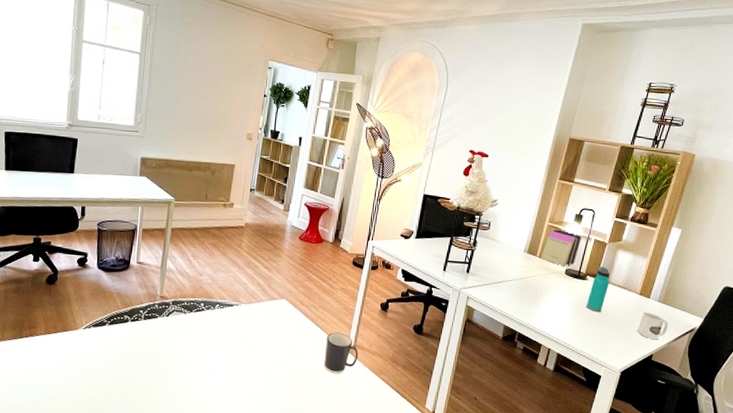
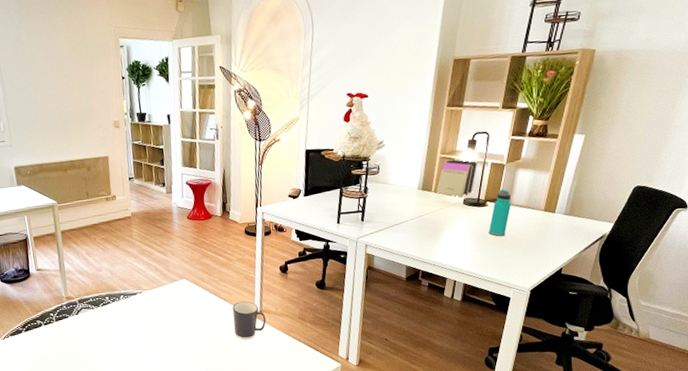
mug: present [637,312,669,340] -> none [544,227,577,254]

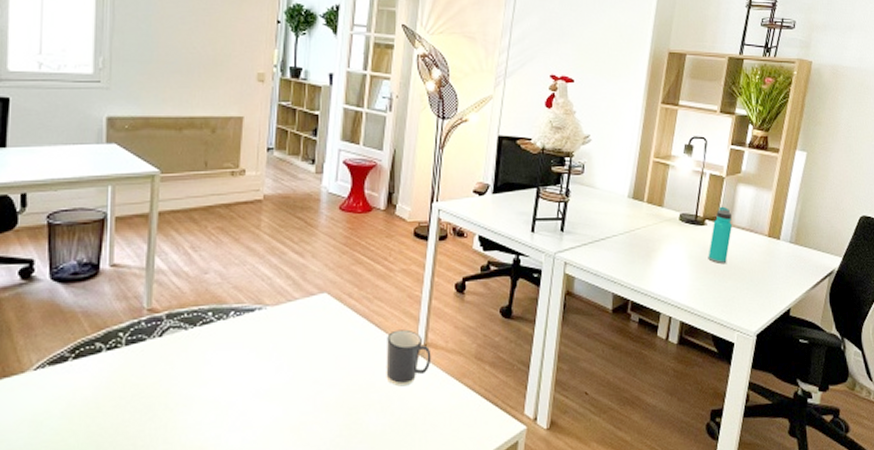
books: present [435,159,478,198] -> none [648,165,695,212]

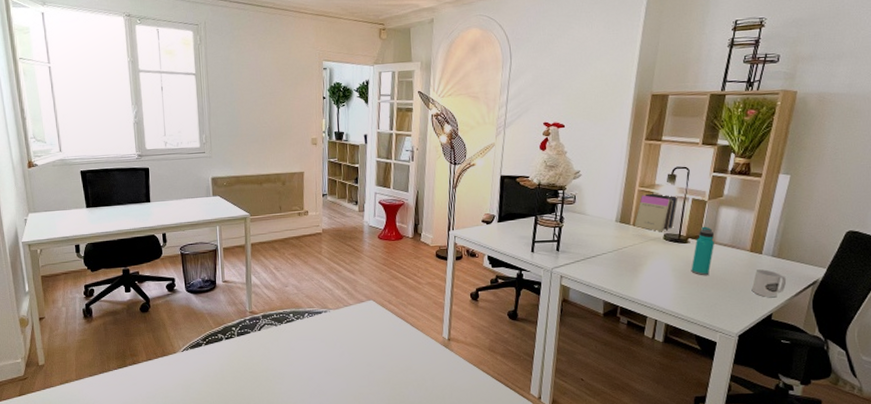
mug: present [386,329,432,387] -> none [419,328,454,370]
books: none [648,165,695,212] -> present [634,193,679,232]
mug: none [769,257,804,291] -> present [751,269,787,298]

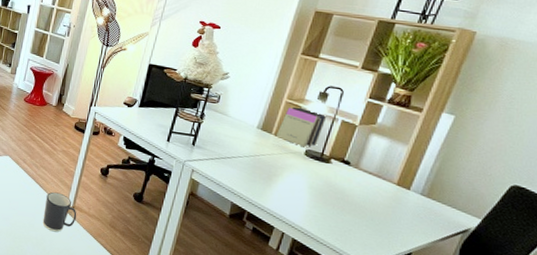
mug: none [419,328,454,370] -> present [42,192,77,232]
water bottle: present [691,226,714,276] -> none [329,150,359,200]
mug: present [751,269,787,298] -> none [392,205,434,238]

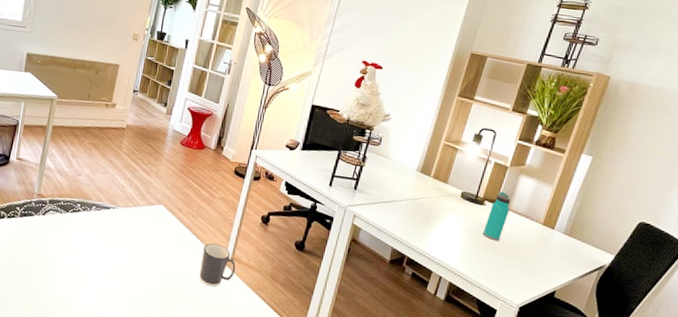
books: present [275,106,327,148] -> none [434,149,481,190]
water bottle: none [329,150,359,200] -> present [482,191,510,242]

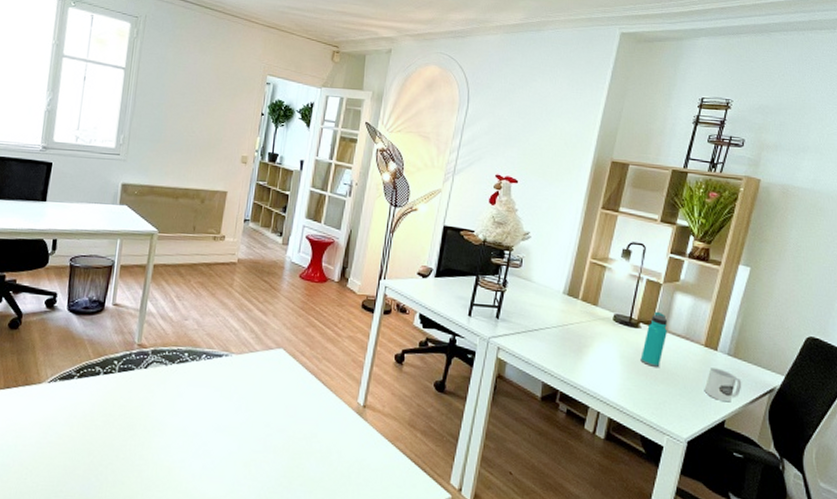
mug: present [199,243,236,287] -> none [328,389,369,441]
mug: none [538,244,575,276] -> present [704,368,742,403]

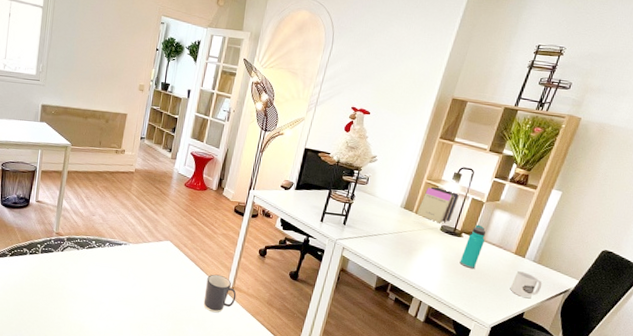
mug: none [328,389,369,441] -> present [203,274,237,313]
books: none [582,267,632,312] -> present [416,186,460,224]

